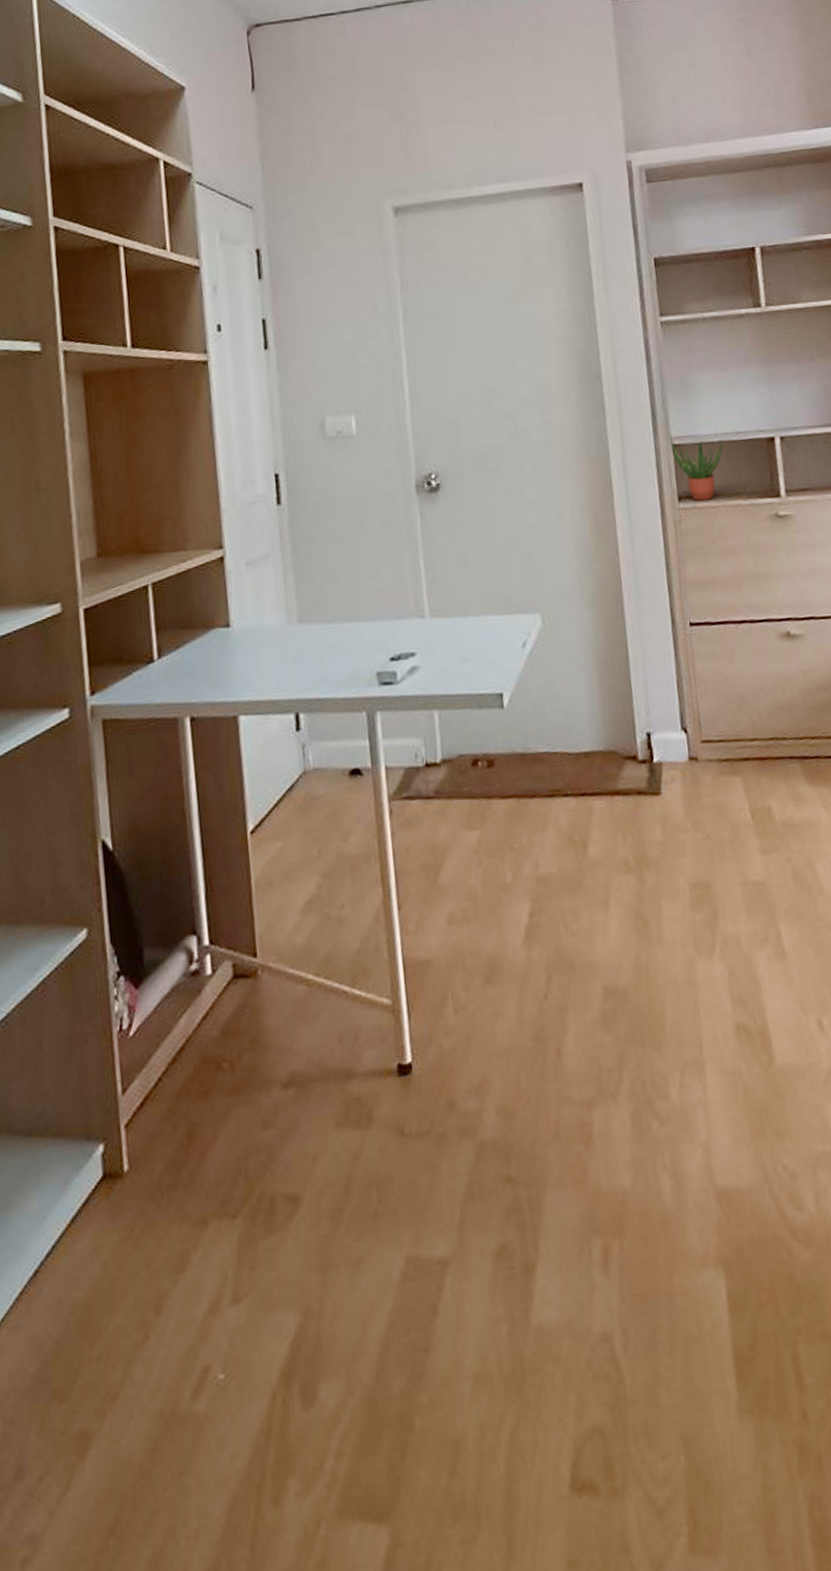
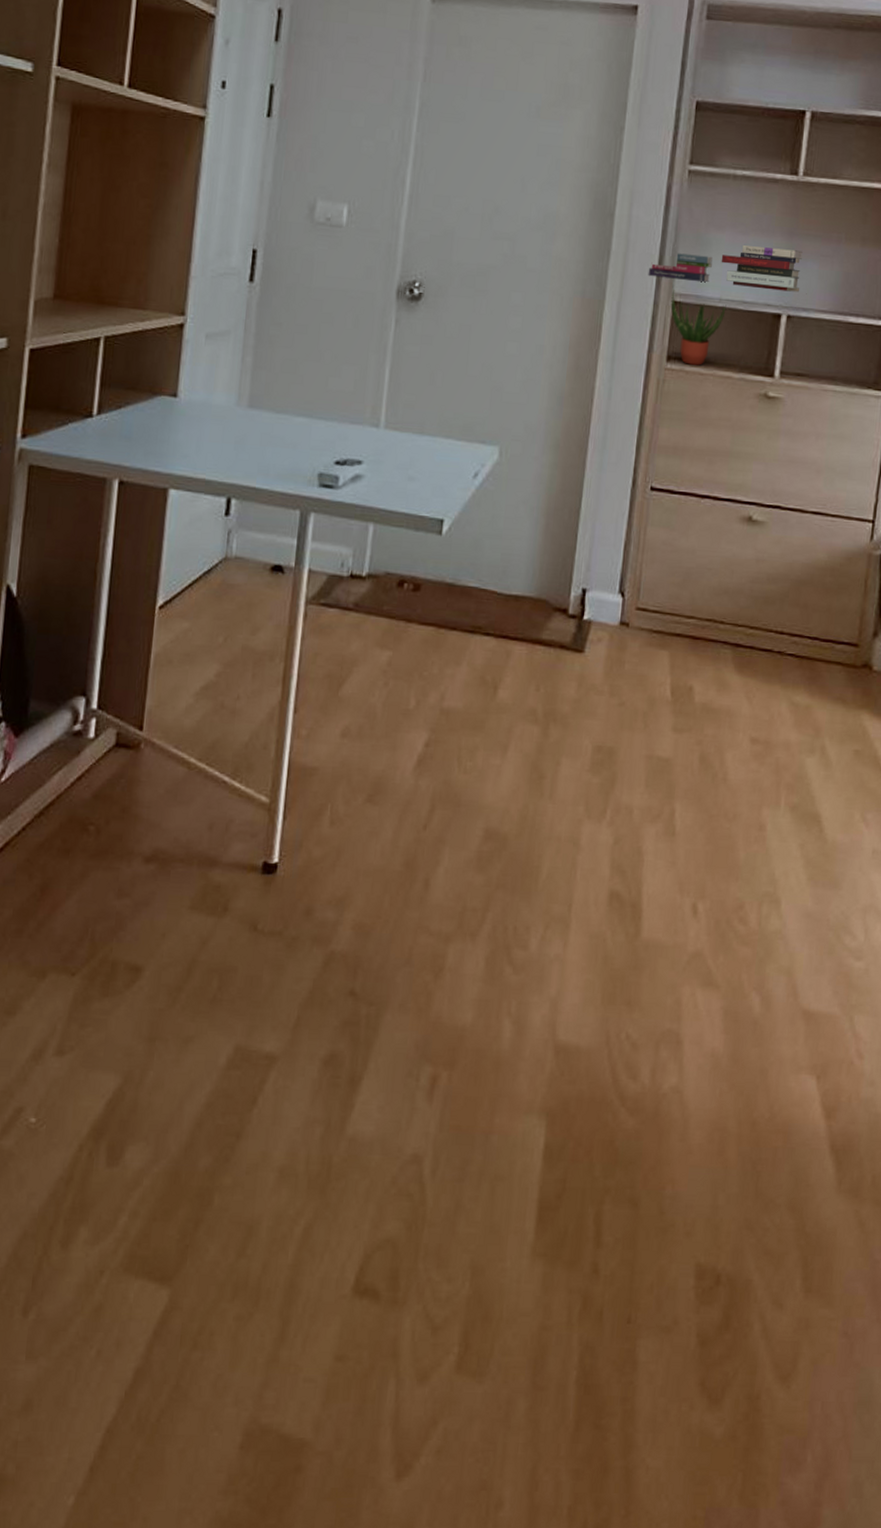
books: none [643,396,702,427] -> present [648,253,713,283]
books: none [707,375,787,419] -> present [721,245,803,292]

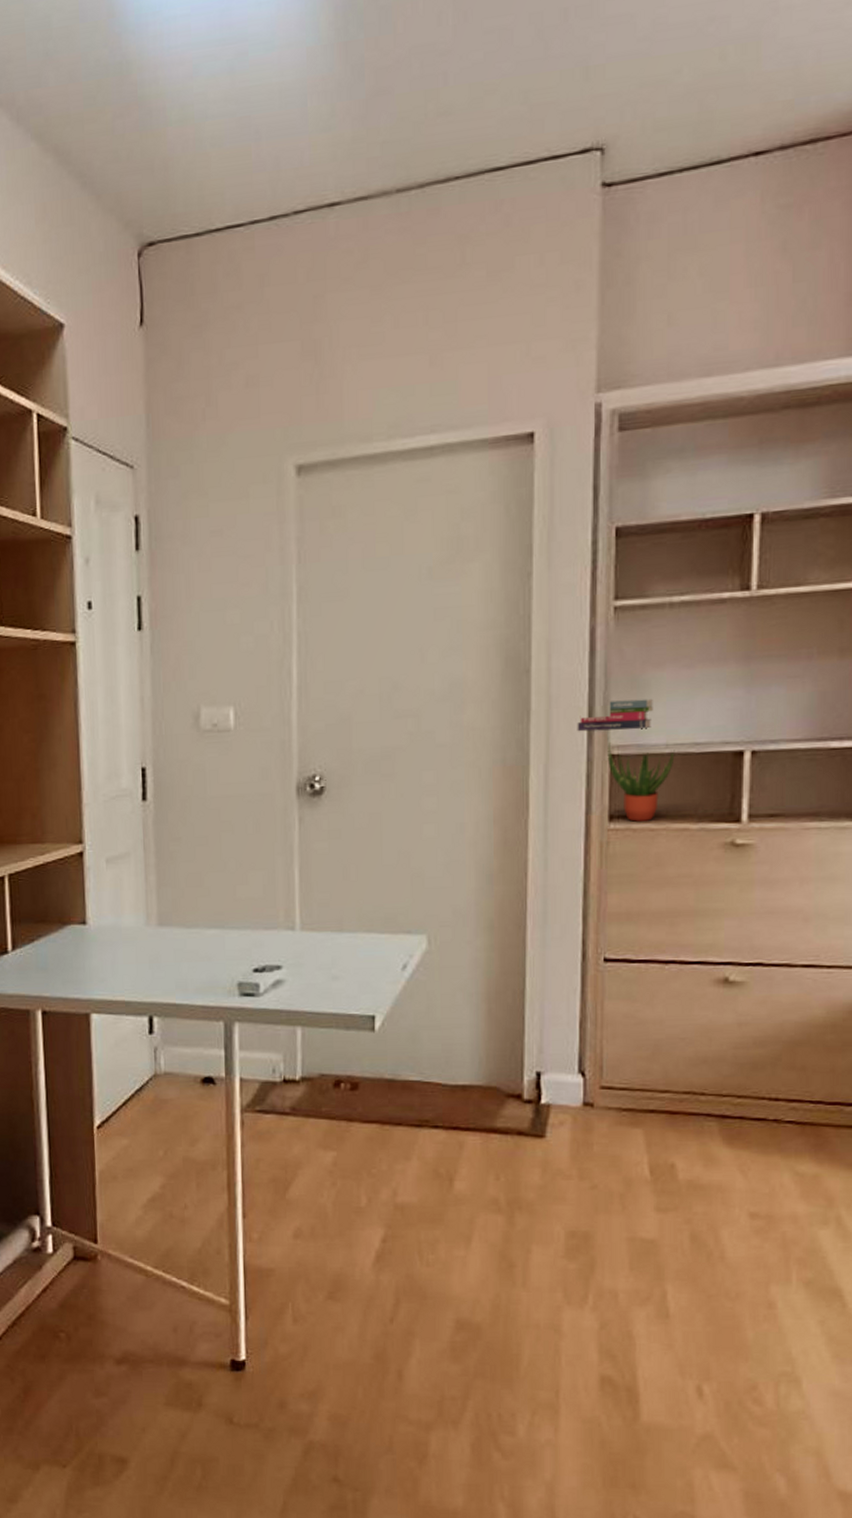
books: present [721,245,803,292] -> none [663,675,765,727]

